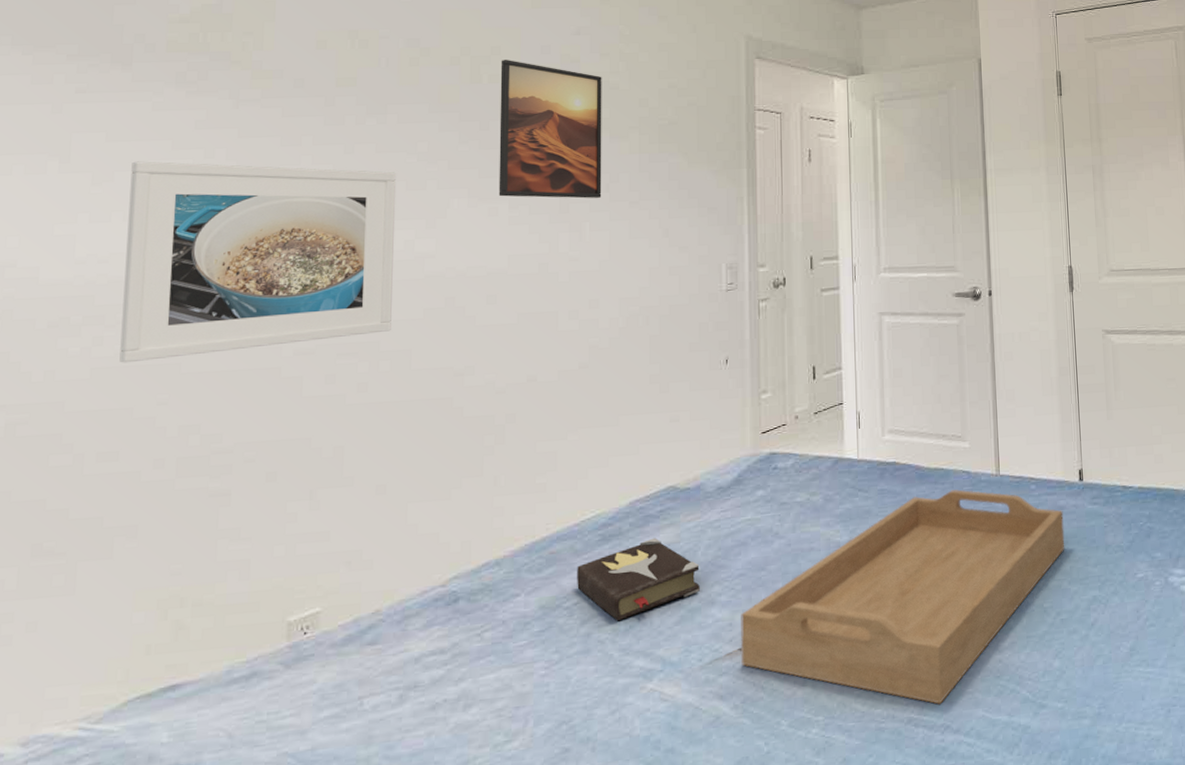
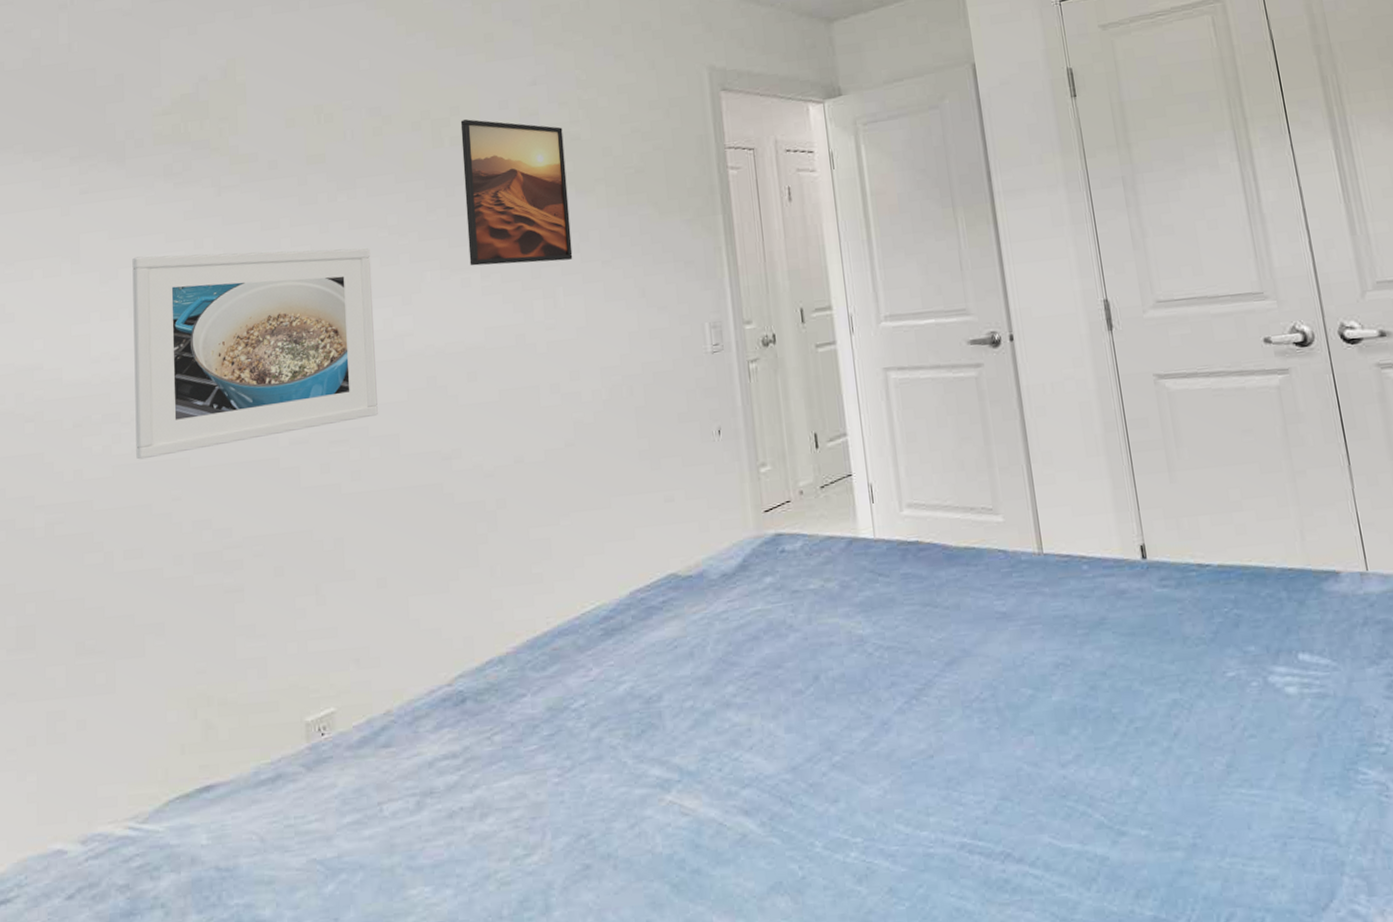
hardback book: present [577,537,700,622] -> none [582,631,713,725]
serving tray: present [740,489,1065,704] -> none [759,572,1132,828]

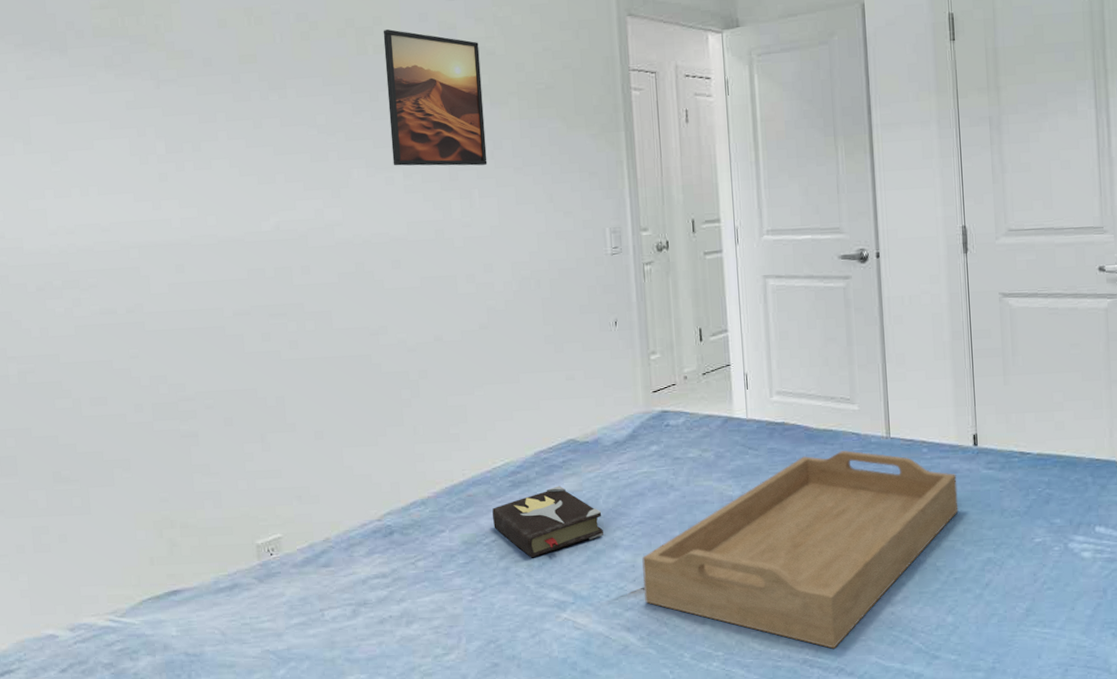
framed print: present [132,248,378,460] -> none [80,141,312,322]
hardback book: none [582,631,713,725] -> present [492,485,603,558]
serving tray: none [759,572,1132,828] -> present [642,450,959,649]

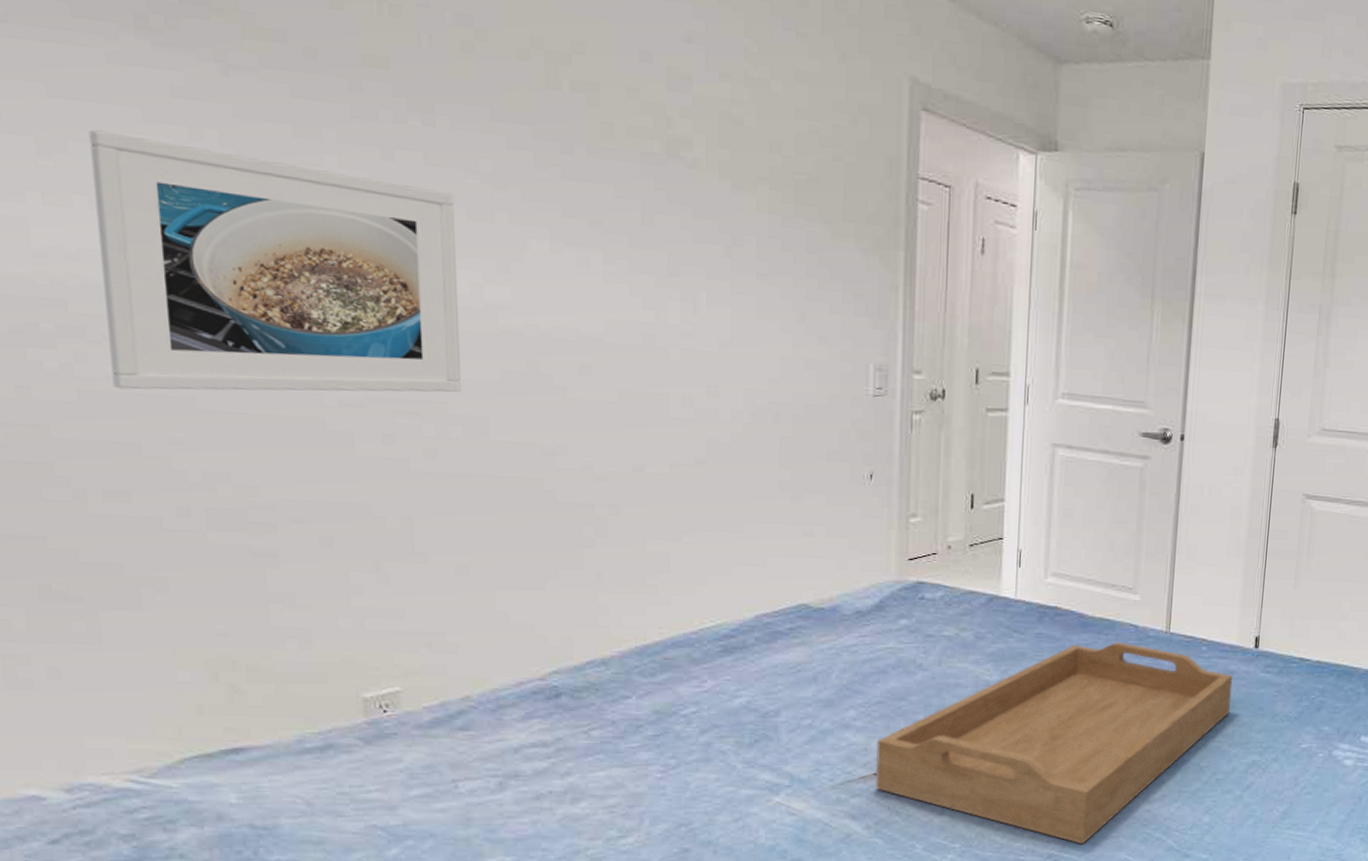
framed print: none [80,141,312,322] -> present [89,130,461,393]
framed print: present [383,29,488,166] -> none [586,62,722,263]
hardback book: present [492,485,603,558] -> none [695,655,833,734]

